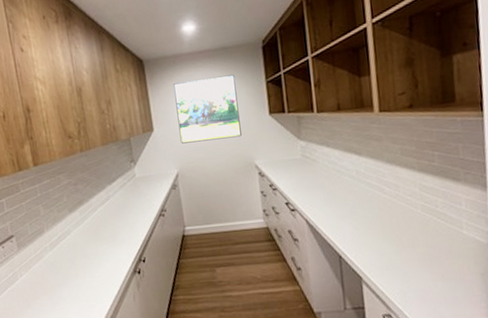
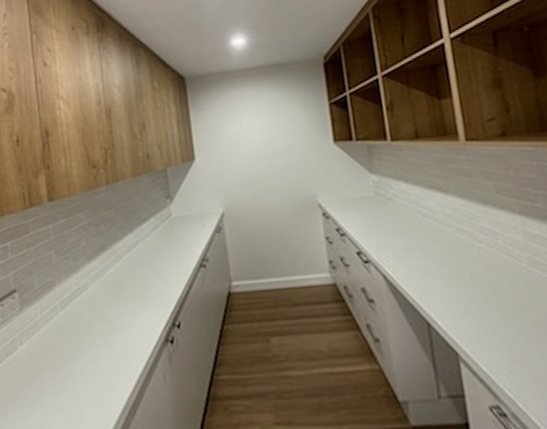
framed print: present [173,74,242,144] -> none [220,94,301,176]

